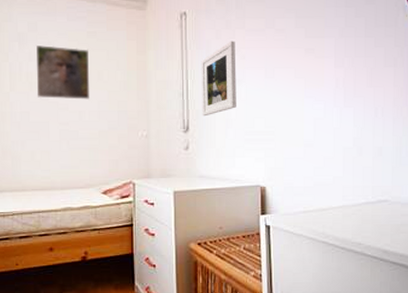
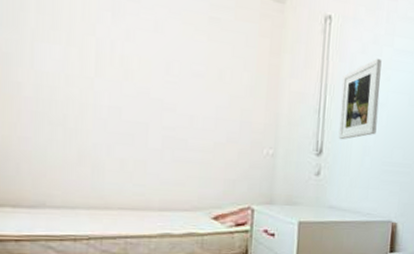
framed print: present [36,45,89,100] -> none [133,22,209,102]

